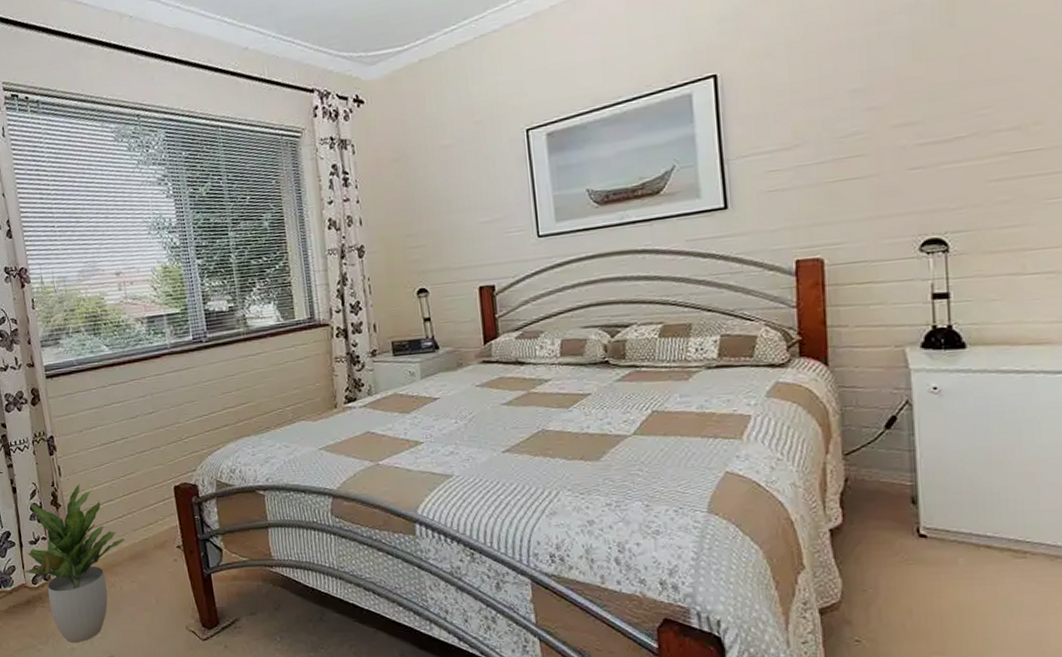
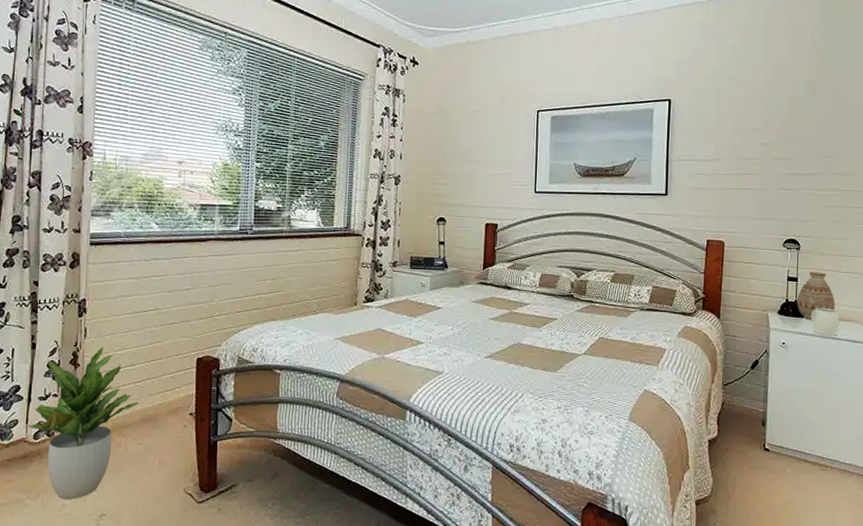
vase: none [950,279,1017,351] -> present [796,272,835,321]
mug: none [976,329,1027,369] -> present [810,307,839,336]

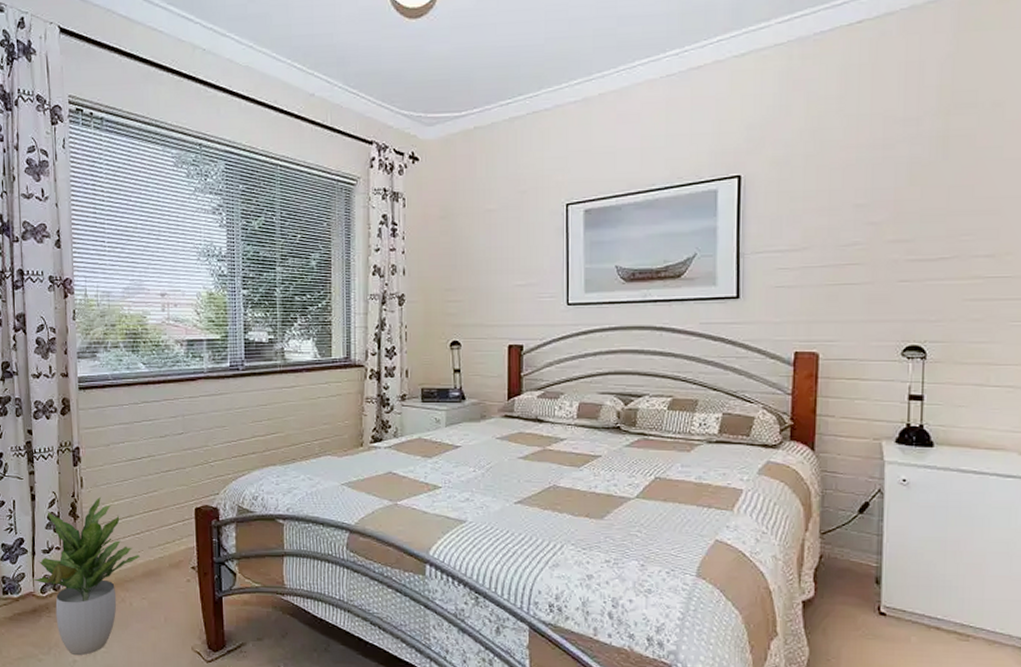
vase: present [796,272,835,321] -> none [922,387,978,451]
mug: present [810,307,839,336] -> none [943,433,984,469]

